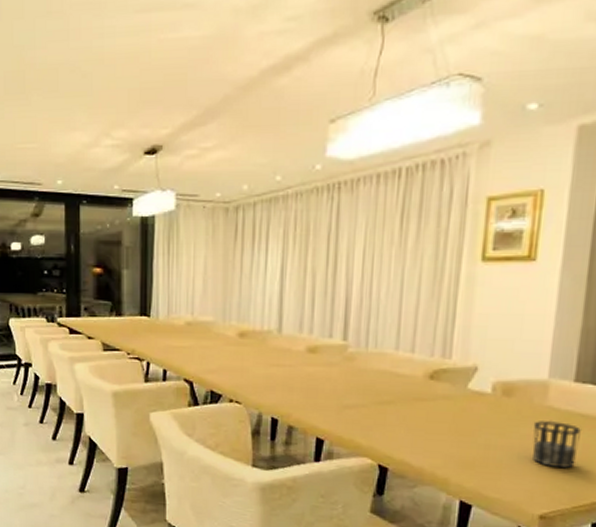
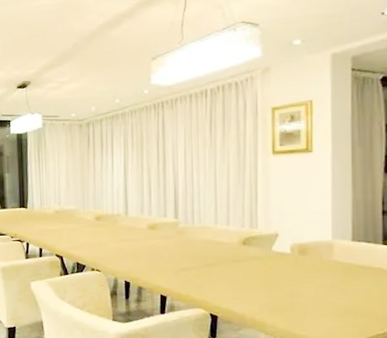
cup: present [532,420,581,469] -> none [325,271,361,309]

